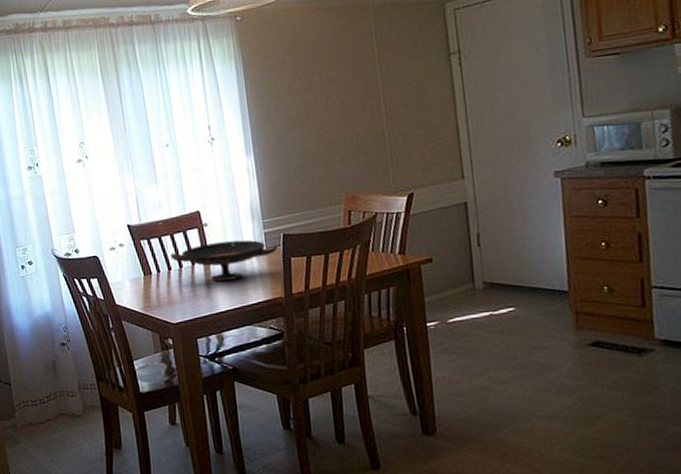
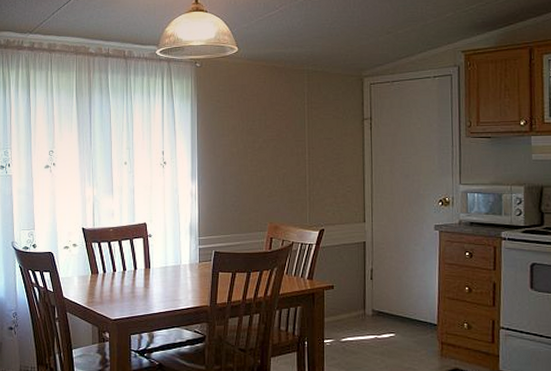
decorative bowl: present [170,240,278,282] -> none [116,252,209,286]

